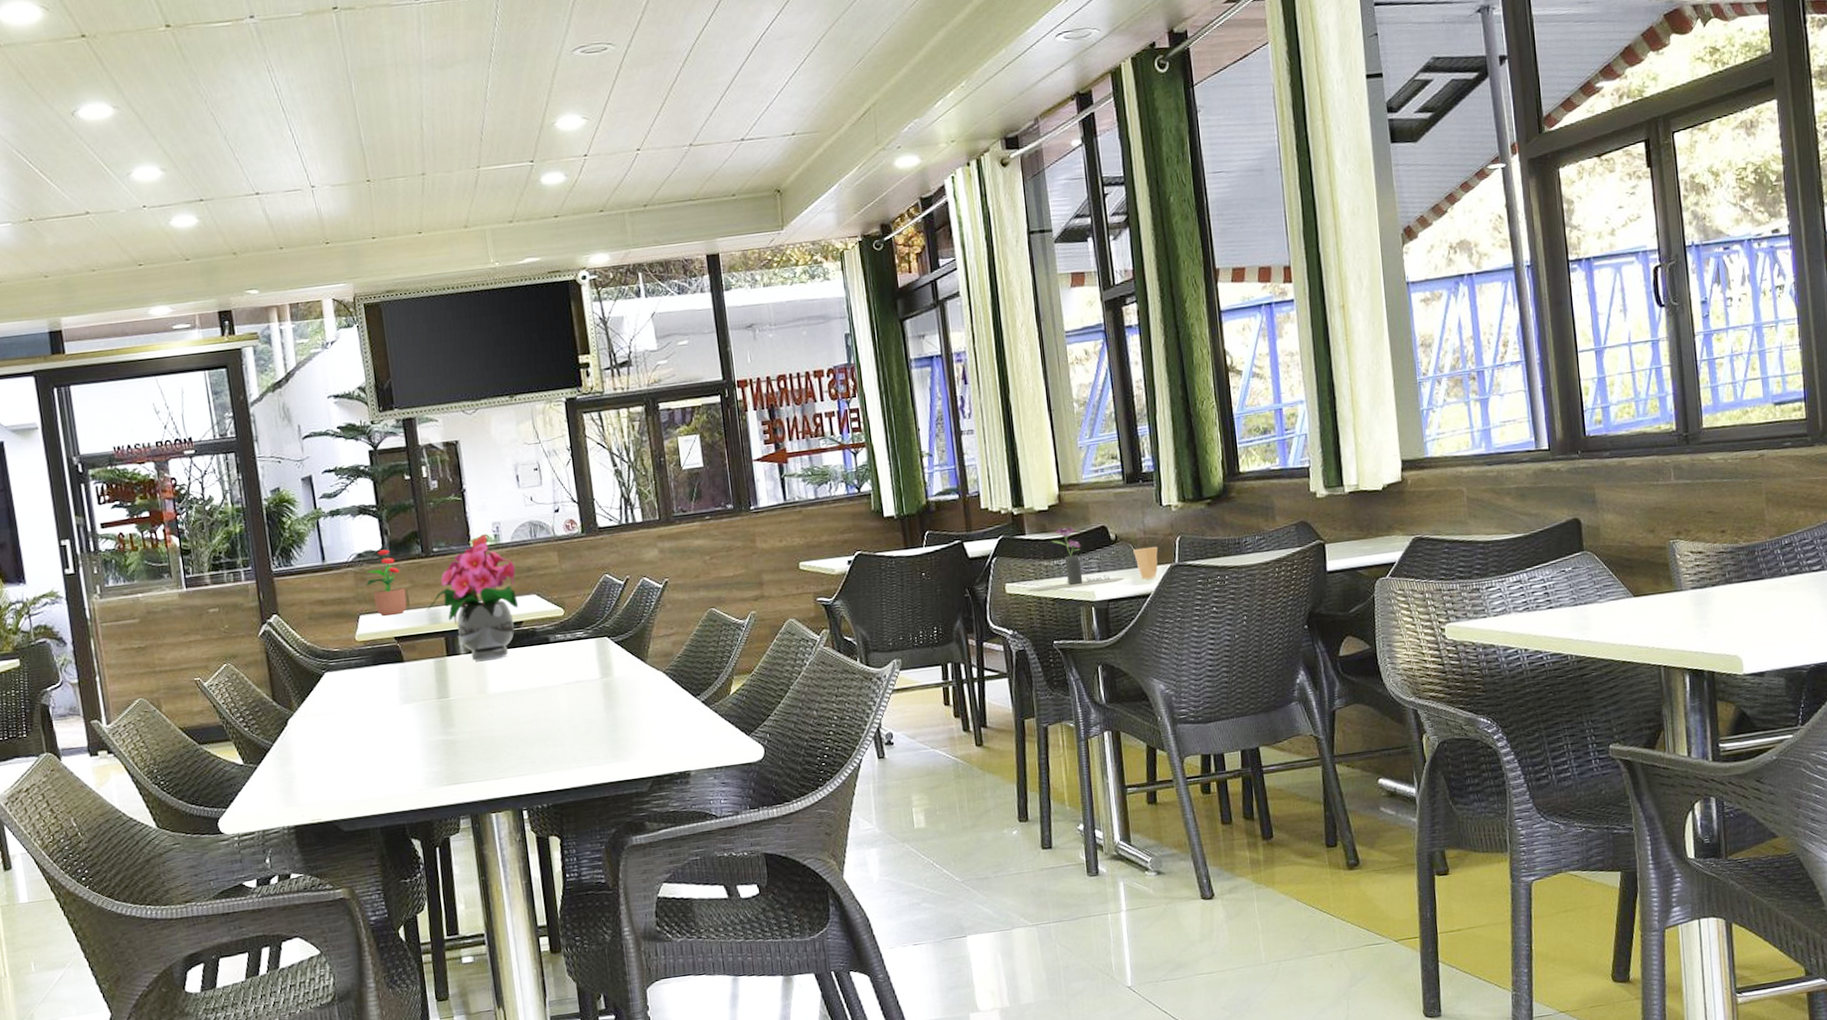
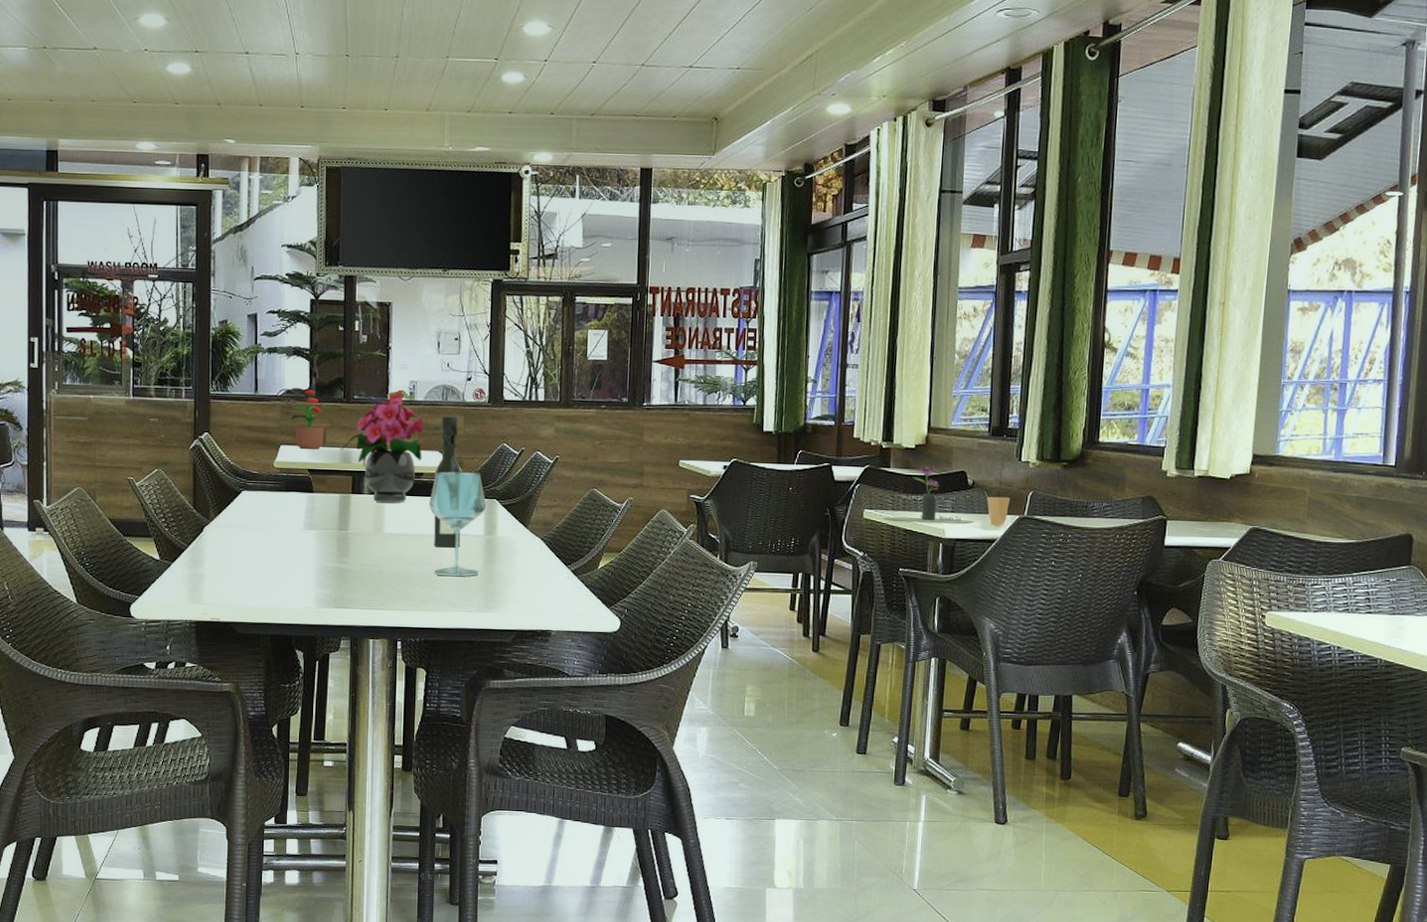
bottle: none [533,553,576,700] -> present [433,416,462,548]
wine glass: none [534,611,601,731] -> present [429,471,486,577]

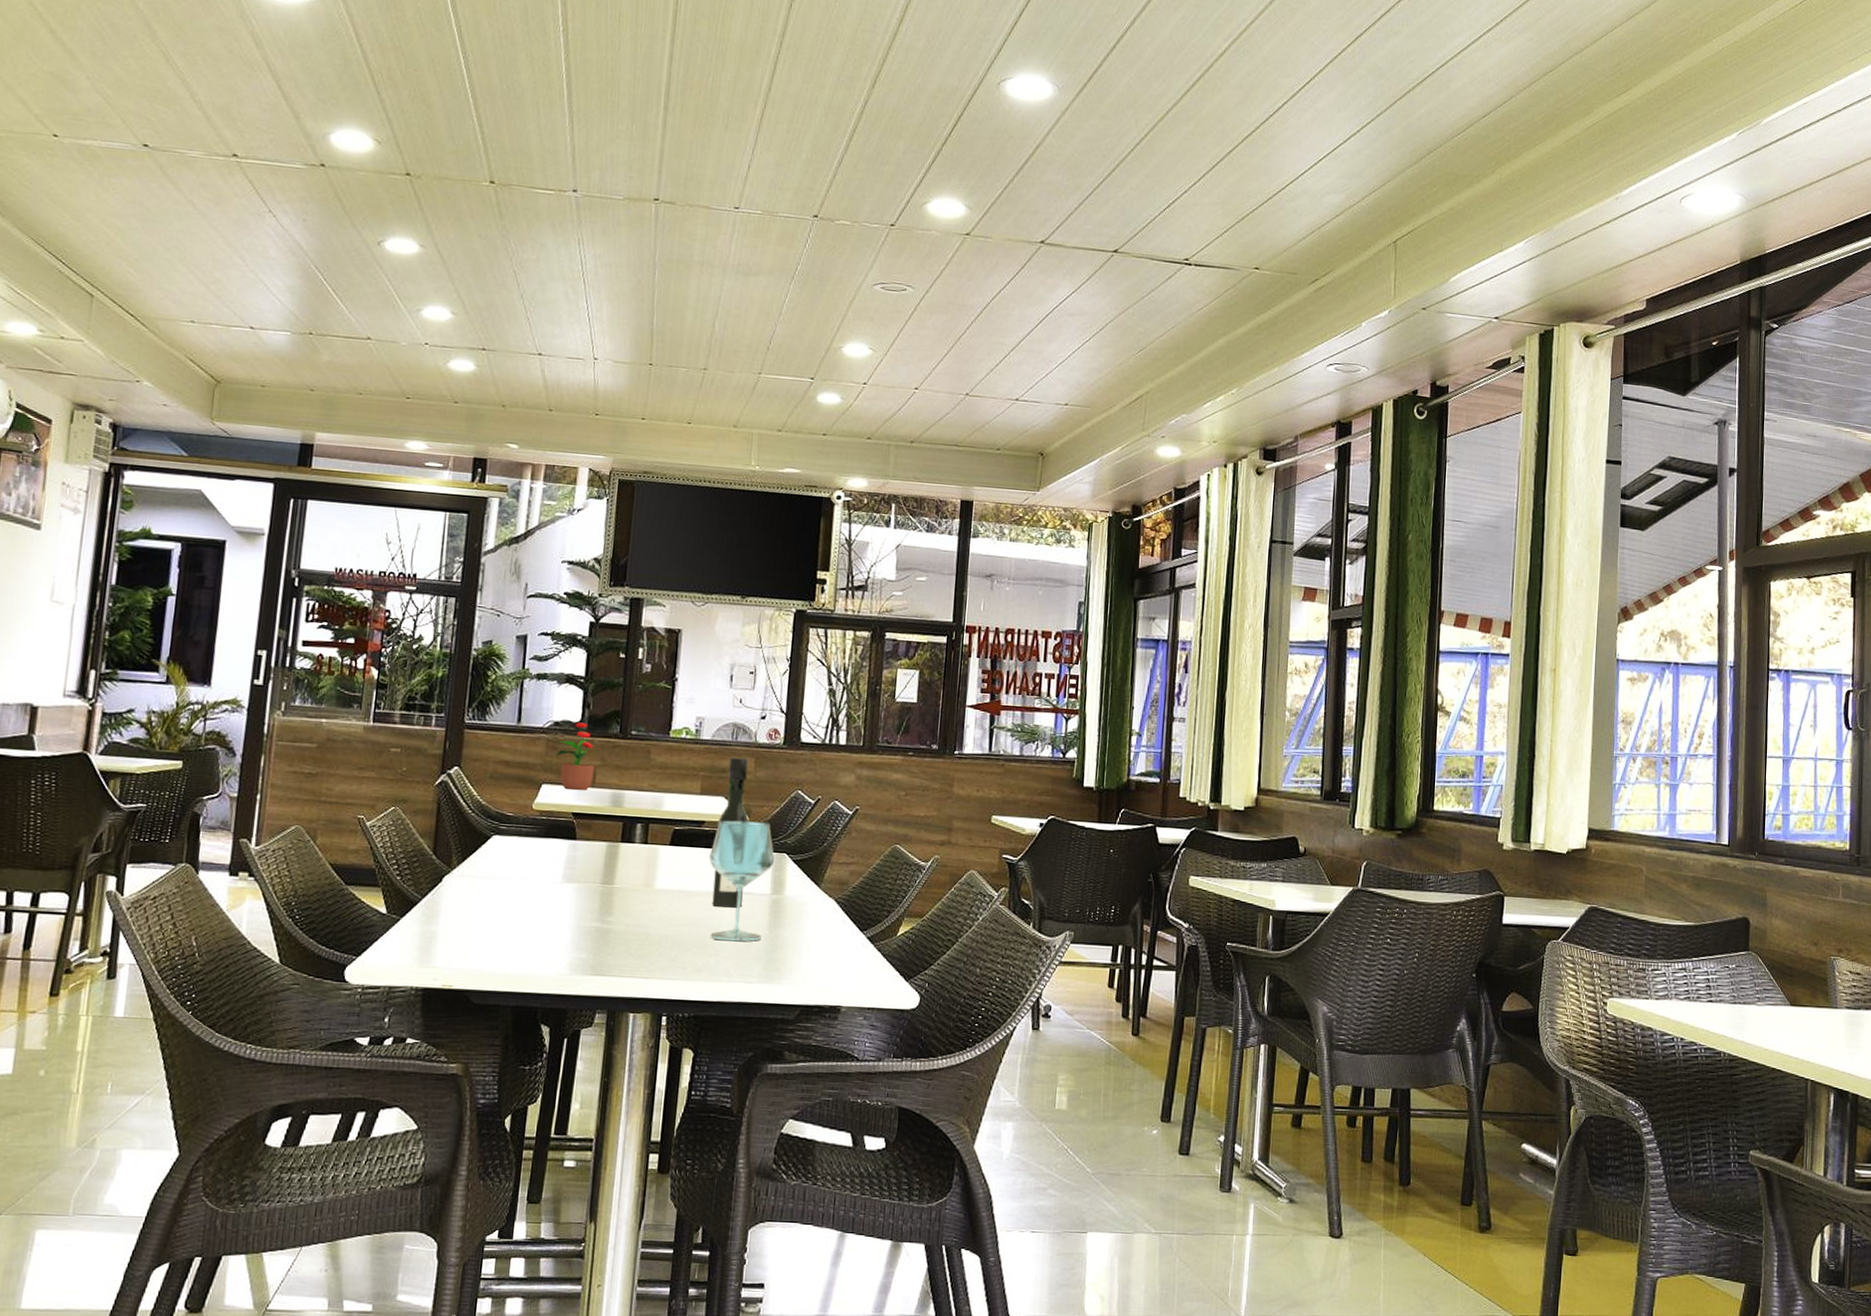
potted flower: present [340,391,424,503] -> none [611,727,710,855]
potted flower: present [884,467,974,524] -> none [1211,831,1305,895]
cup: present [987,496,1011,526] -> none [1319,865,1344,898]

